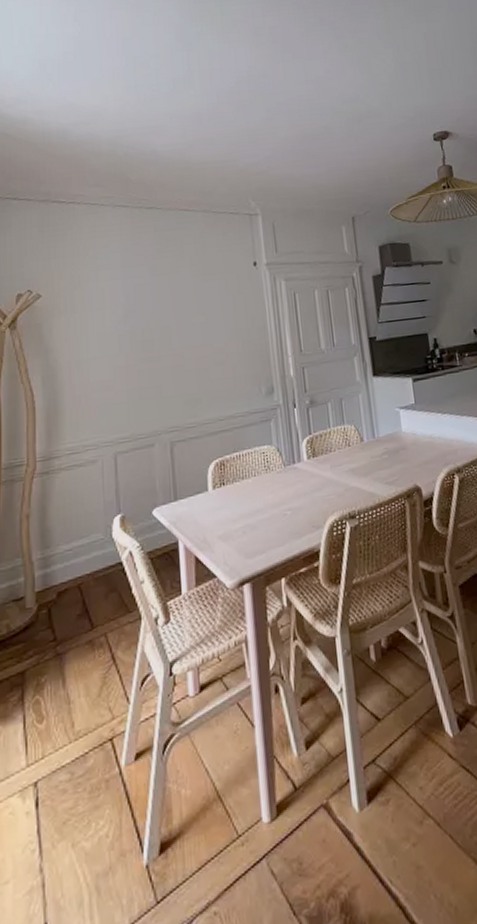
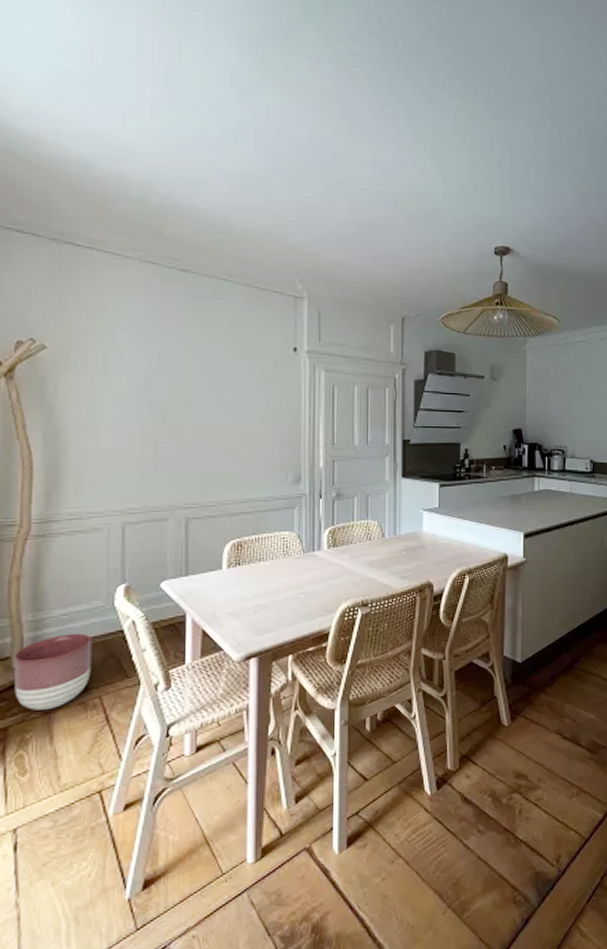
planter: none [27,568,96,652] -> present [13,633,92,711]

